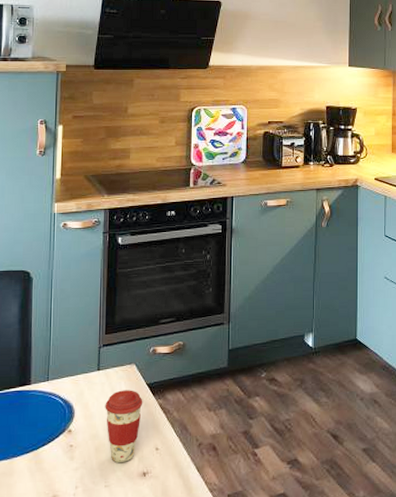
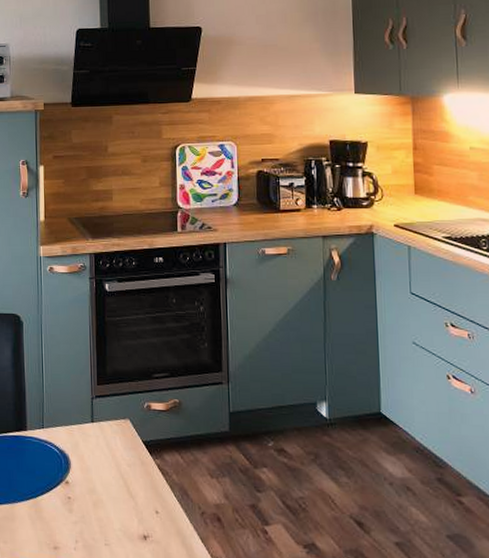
coffee cup: present [105,390,143,462] -> none [101,445,140,522]

